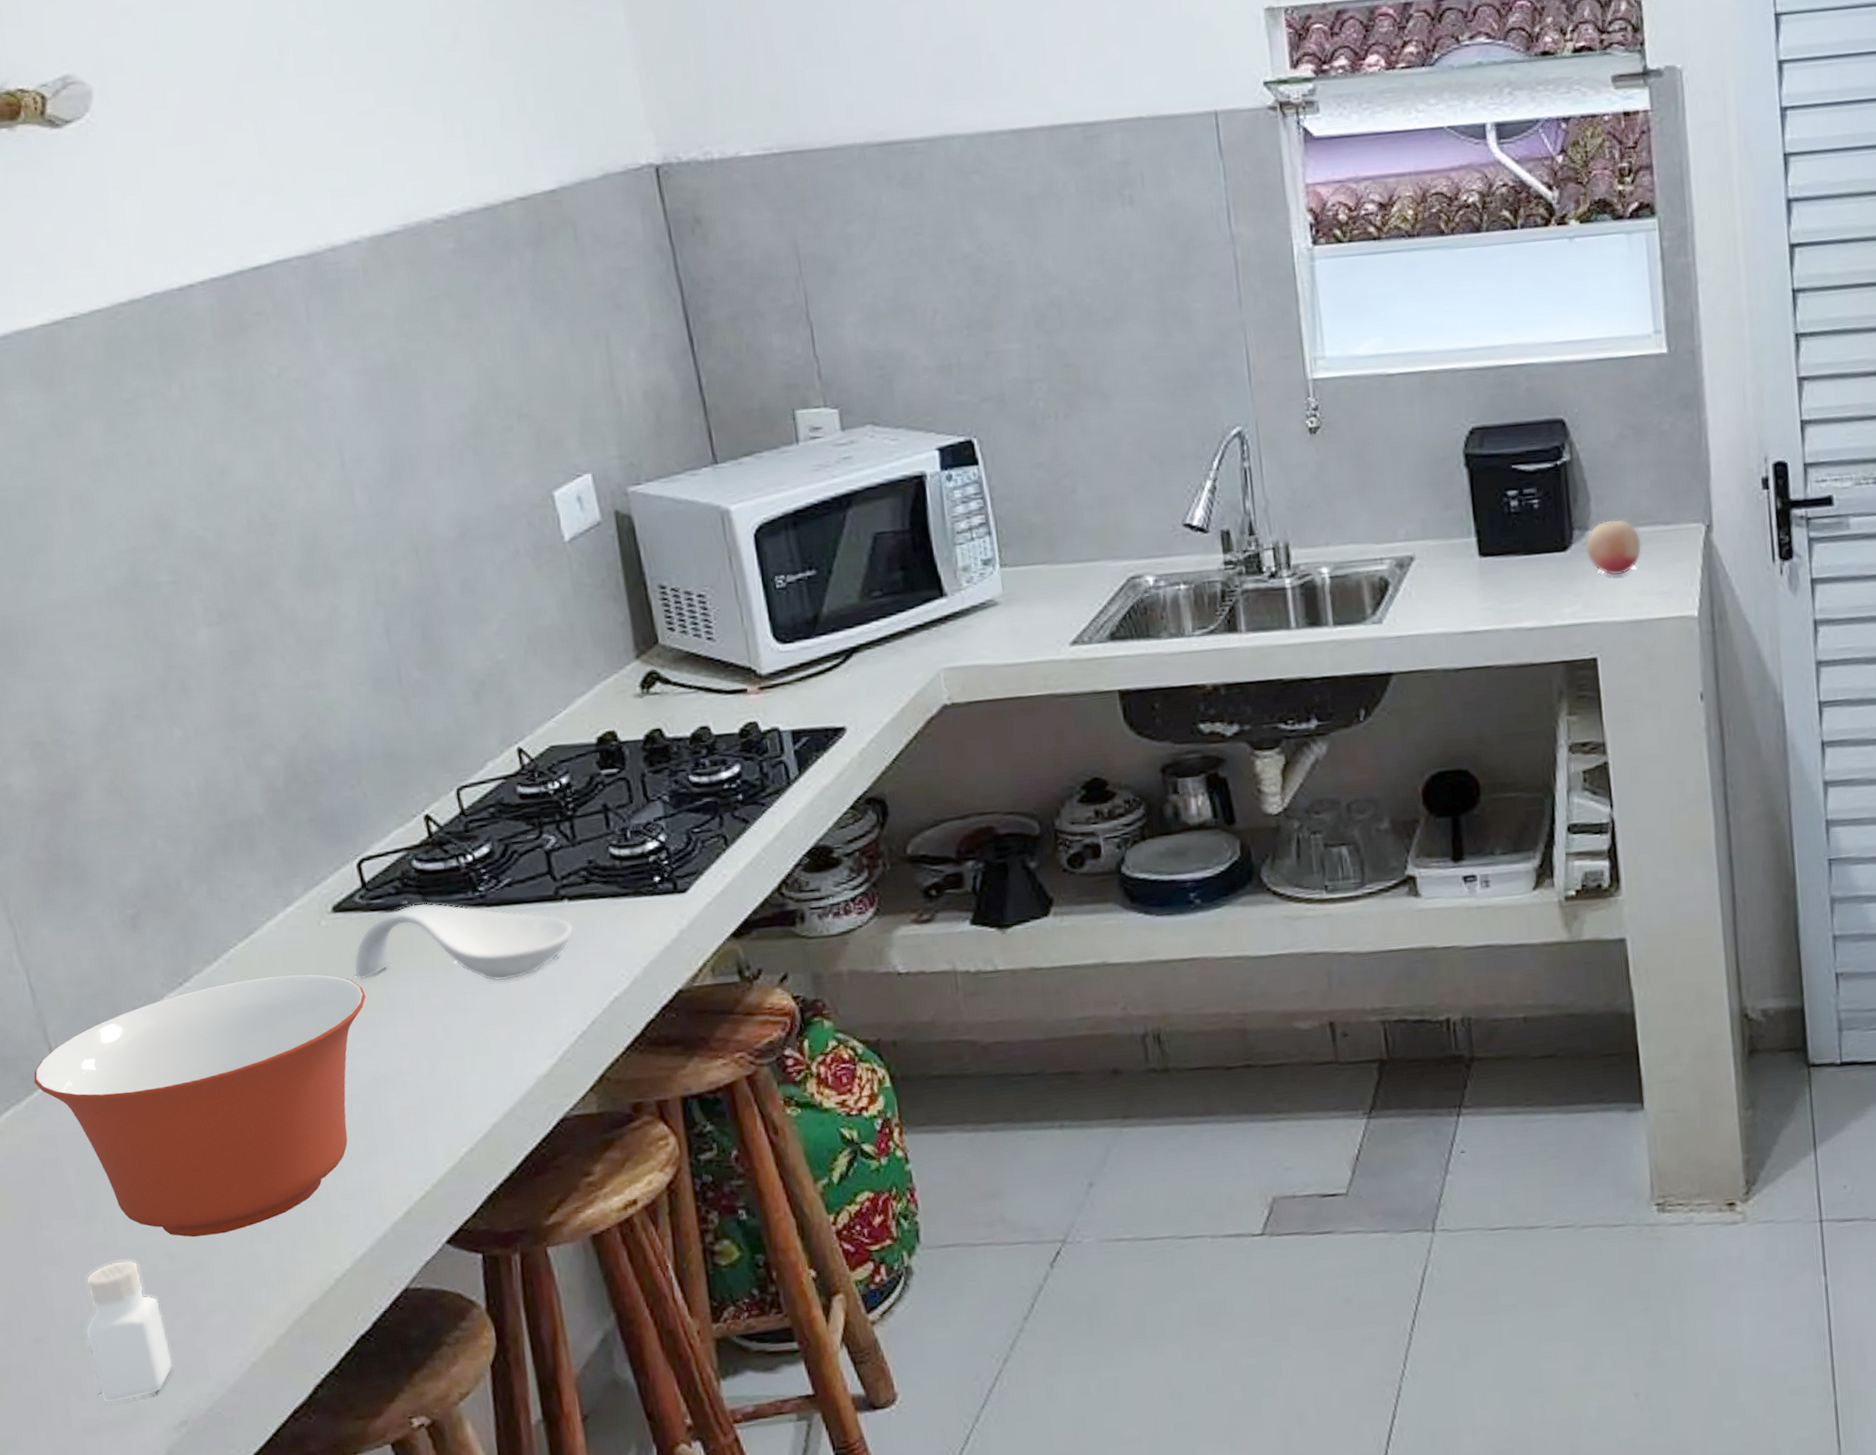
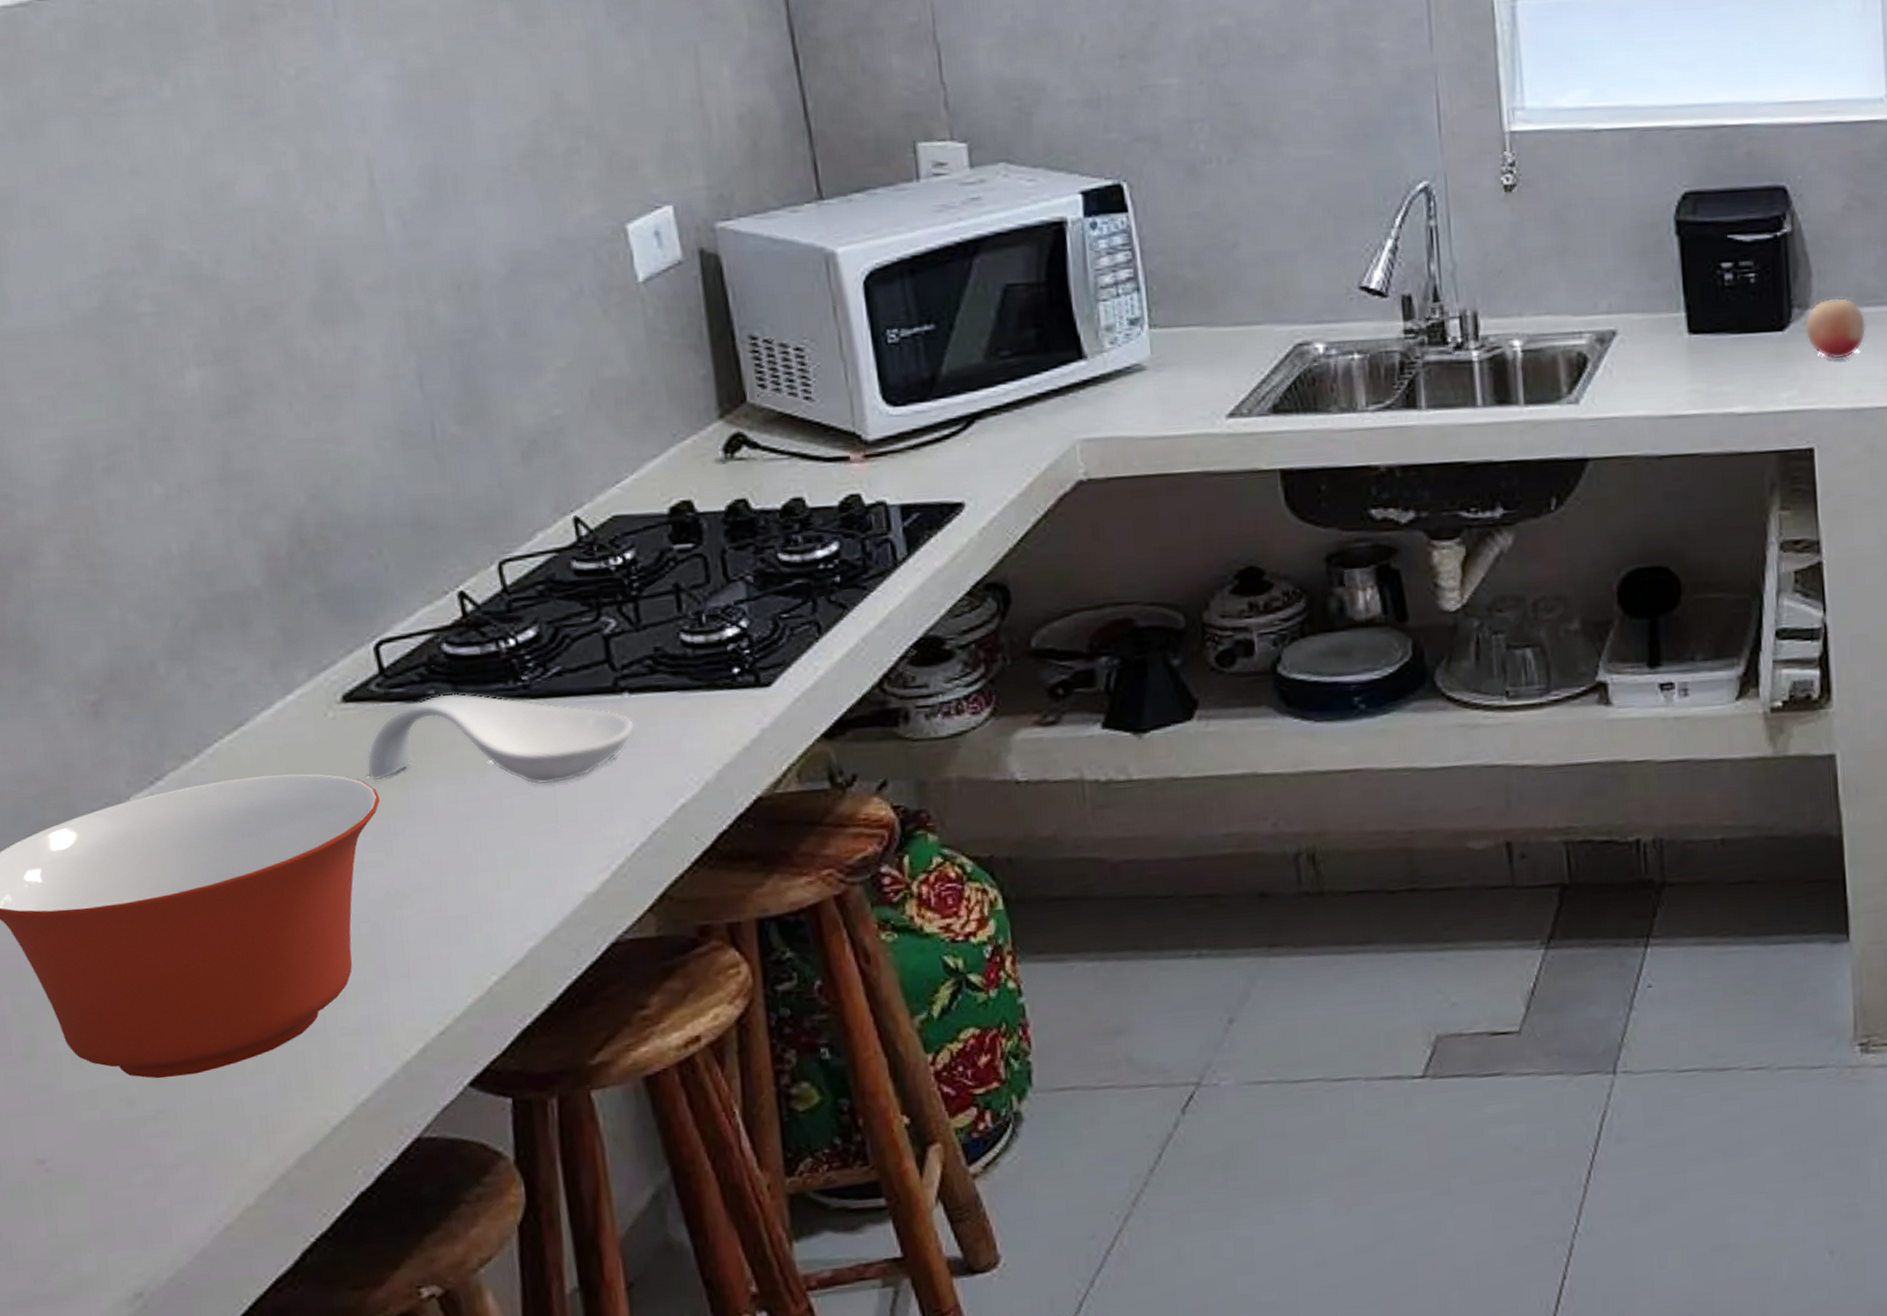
pepper shaker: present [85,1259,174,1404] -> none [18,1104,129,1274]

